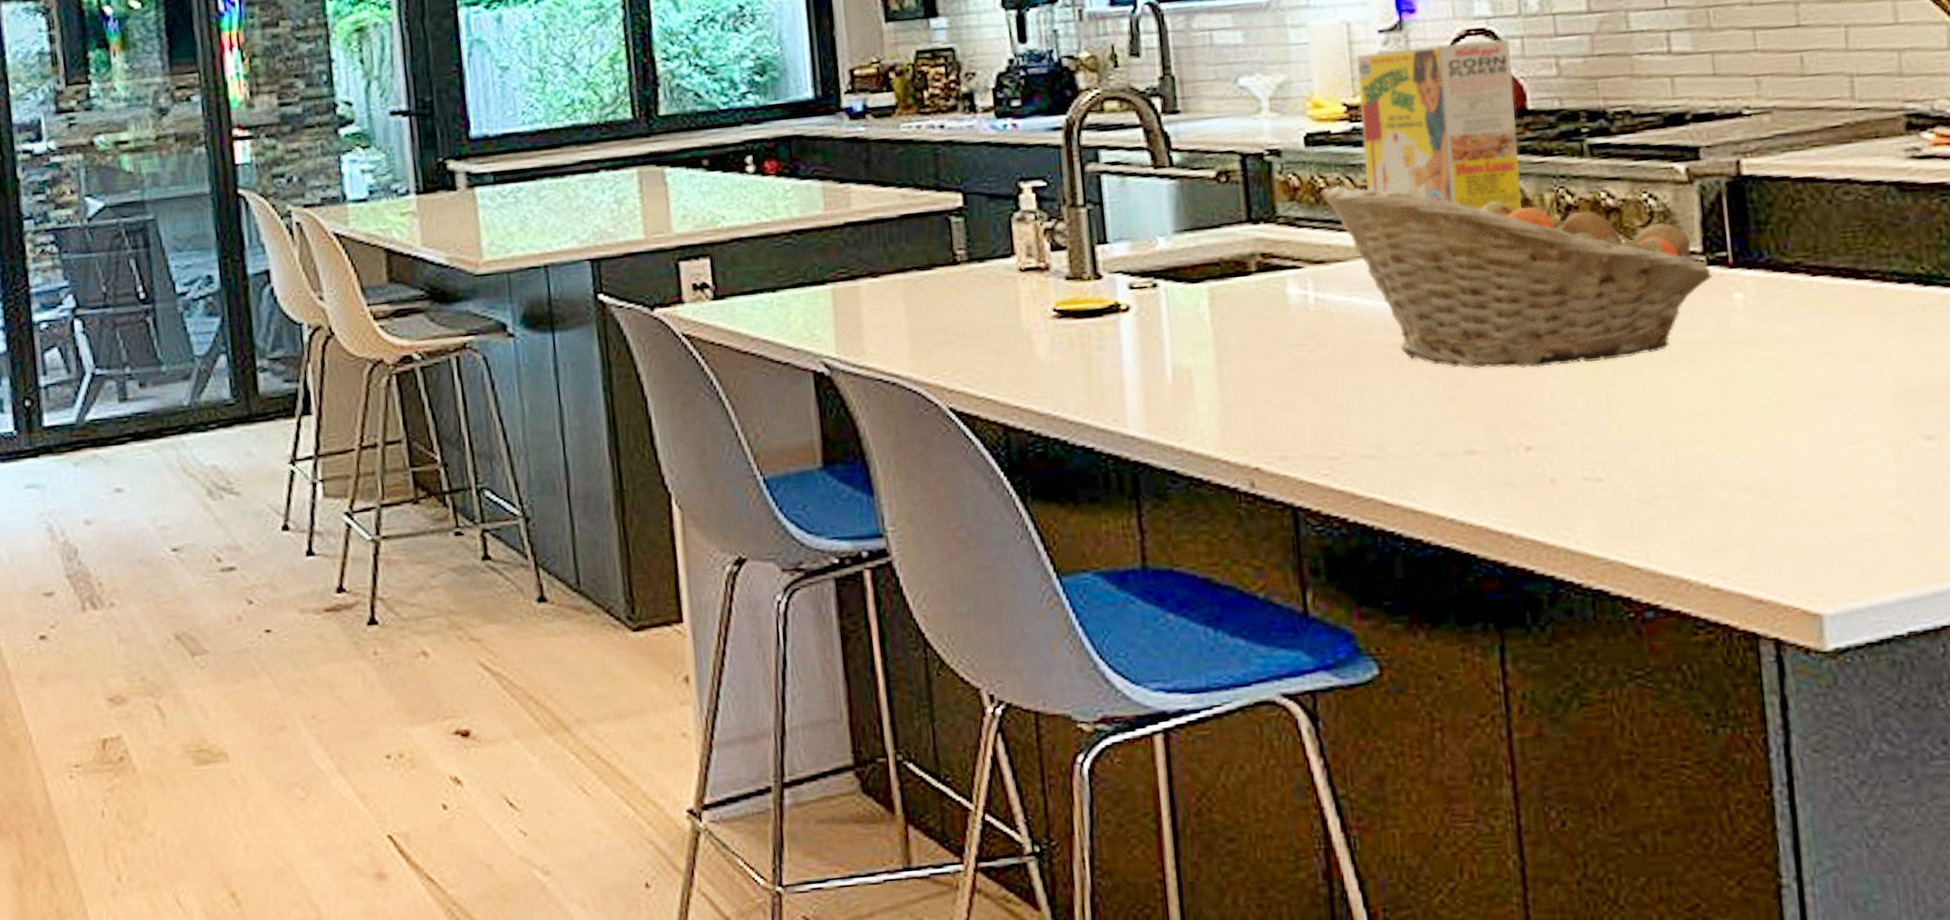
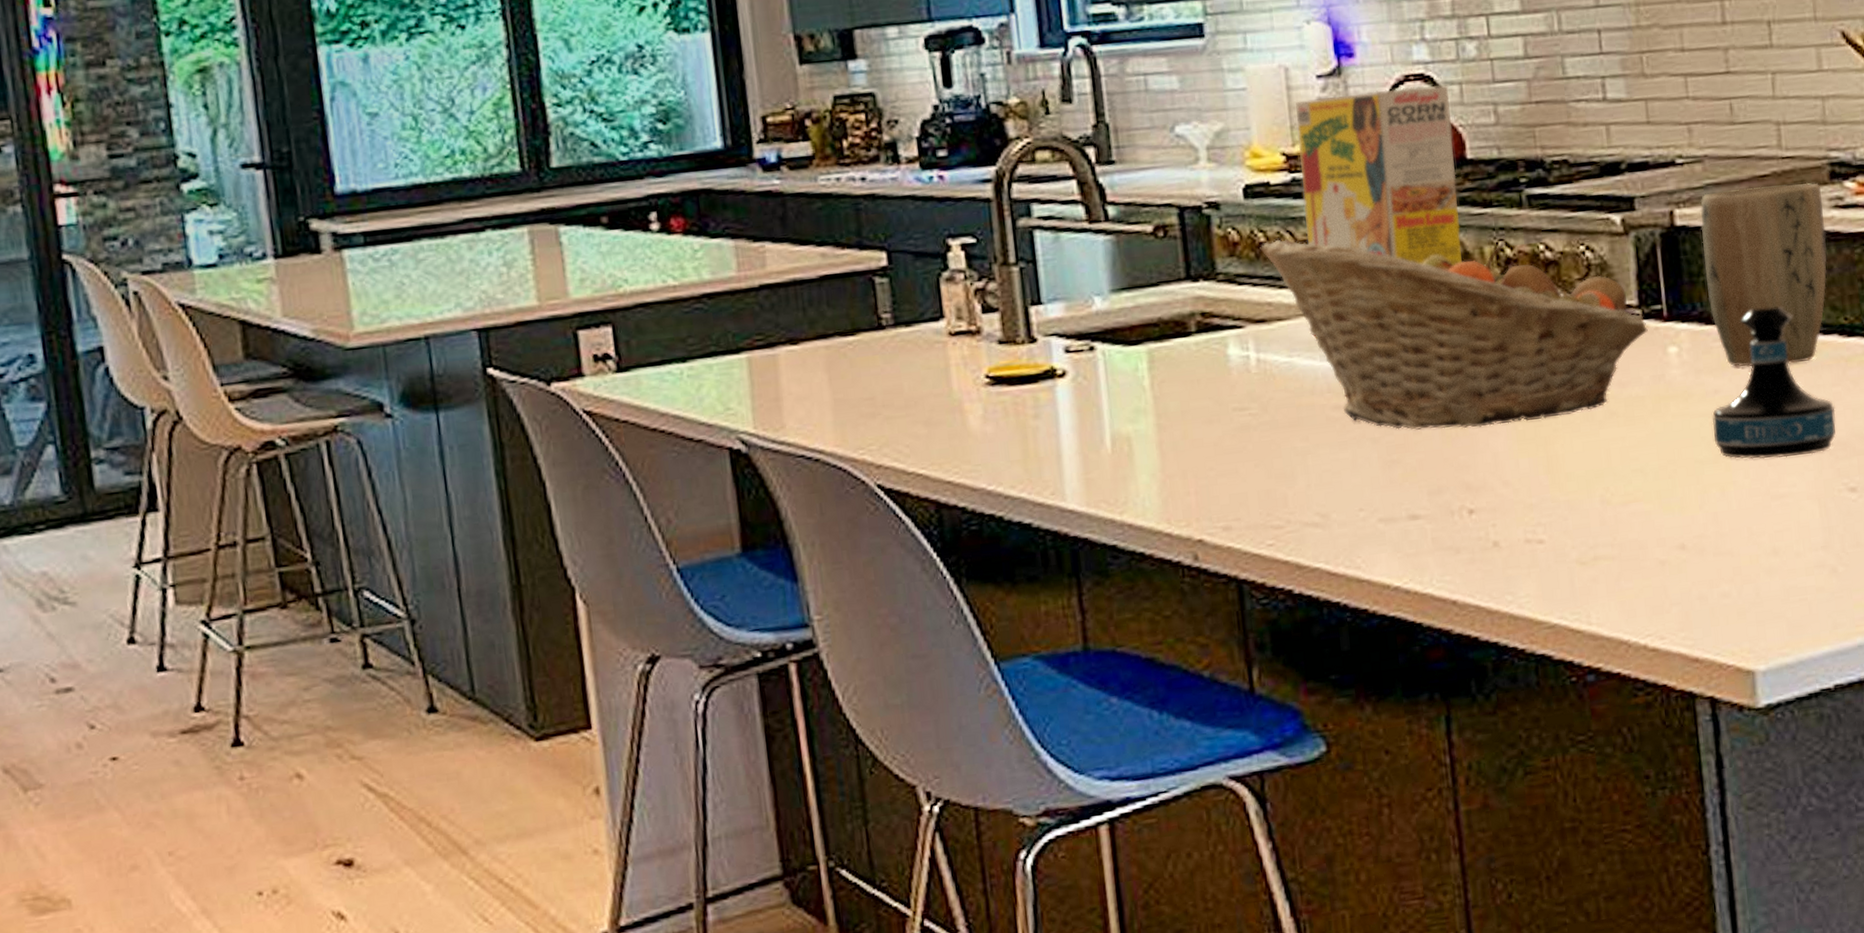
plant pot: none [1768,133,1903,315] -> present [1700,182,1828,368]
tequila bottle: none [1779,254,1911,405] -> present [1712,306,1836,459]

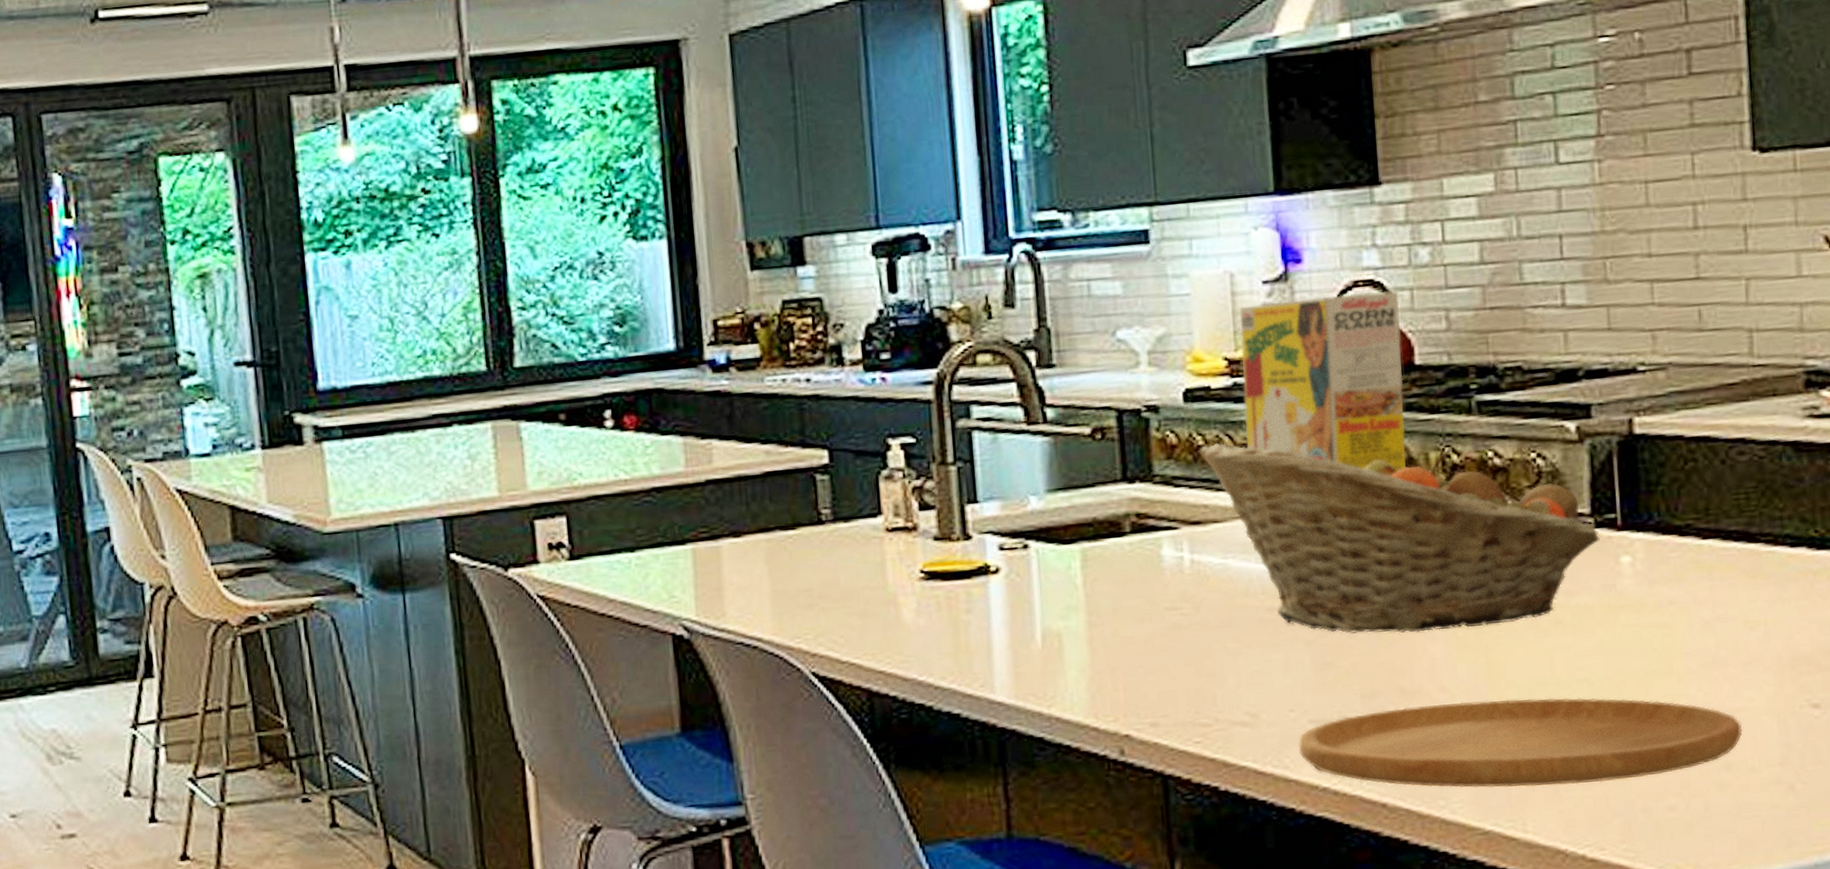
cutting board: none [1369,488,1787,583] -> present [1298,698,1743,788]
plant pot: present [1700,182,1828,368] -> none [1661,391,1799,579]
tequila bottle: present [1712,306,1836,459] -> none [1665,517,1800,672]

